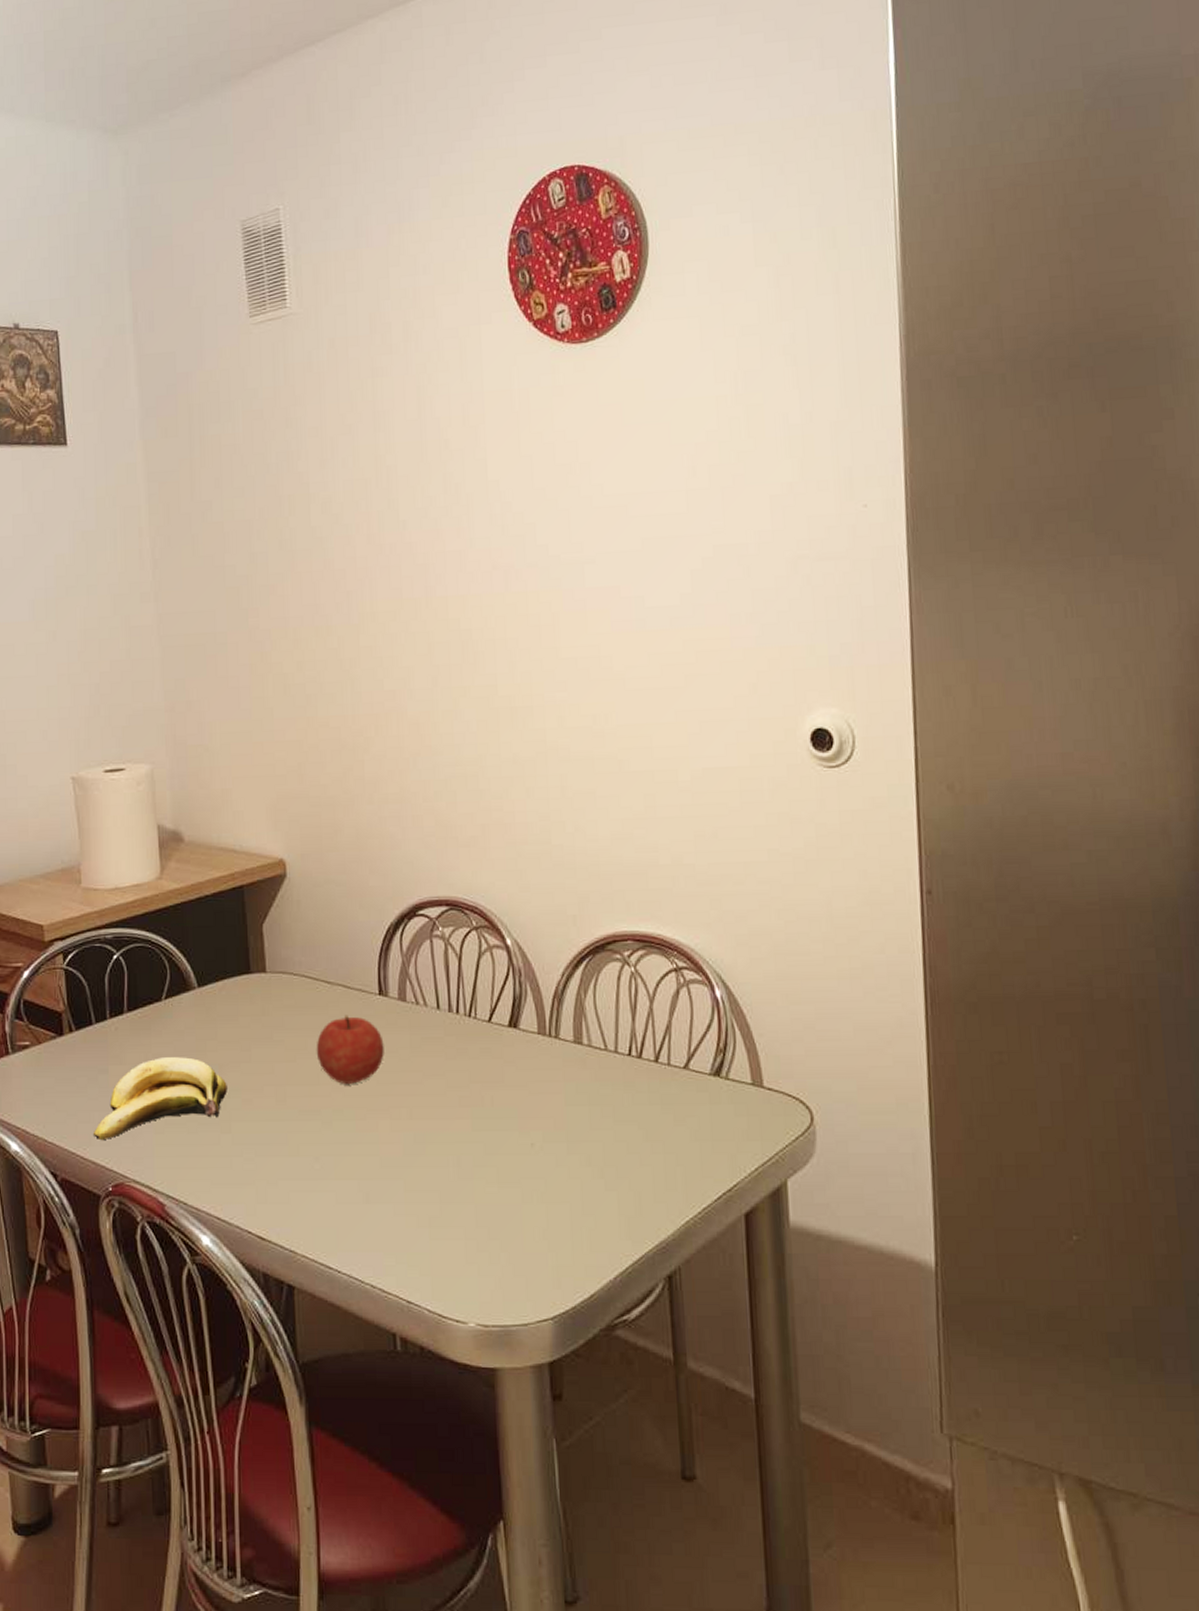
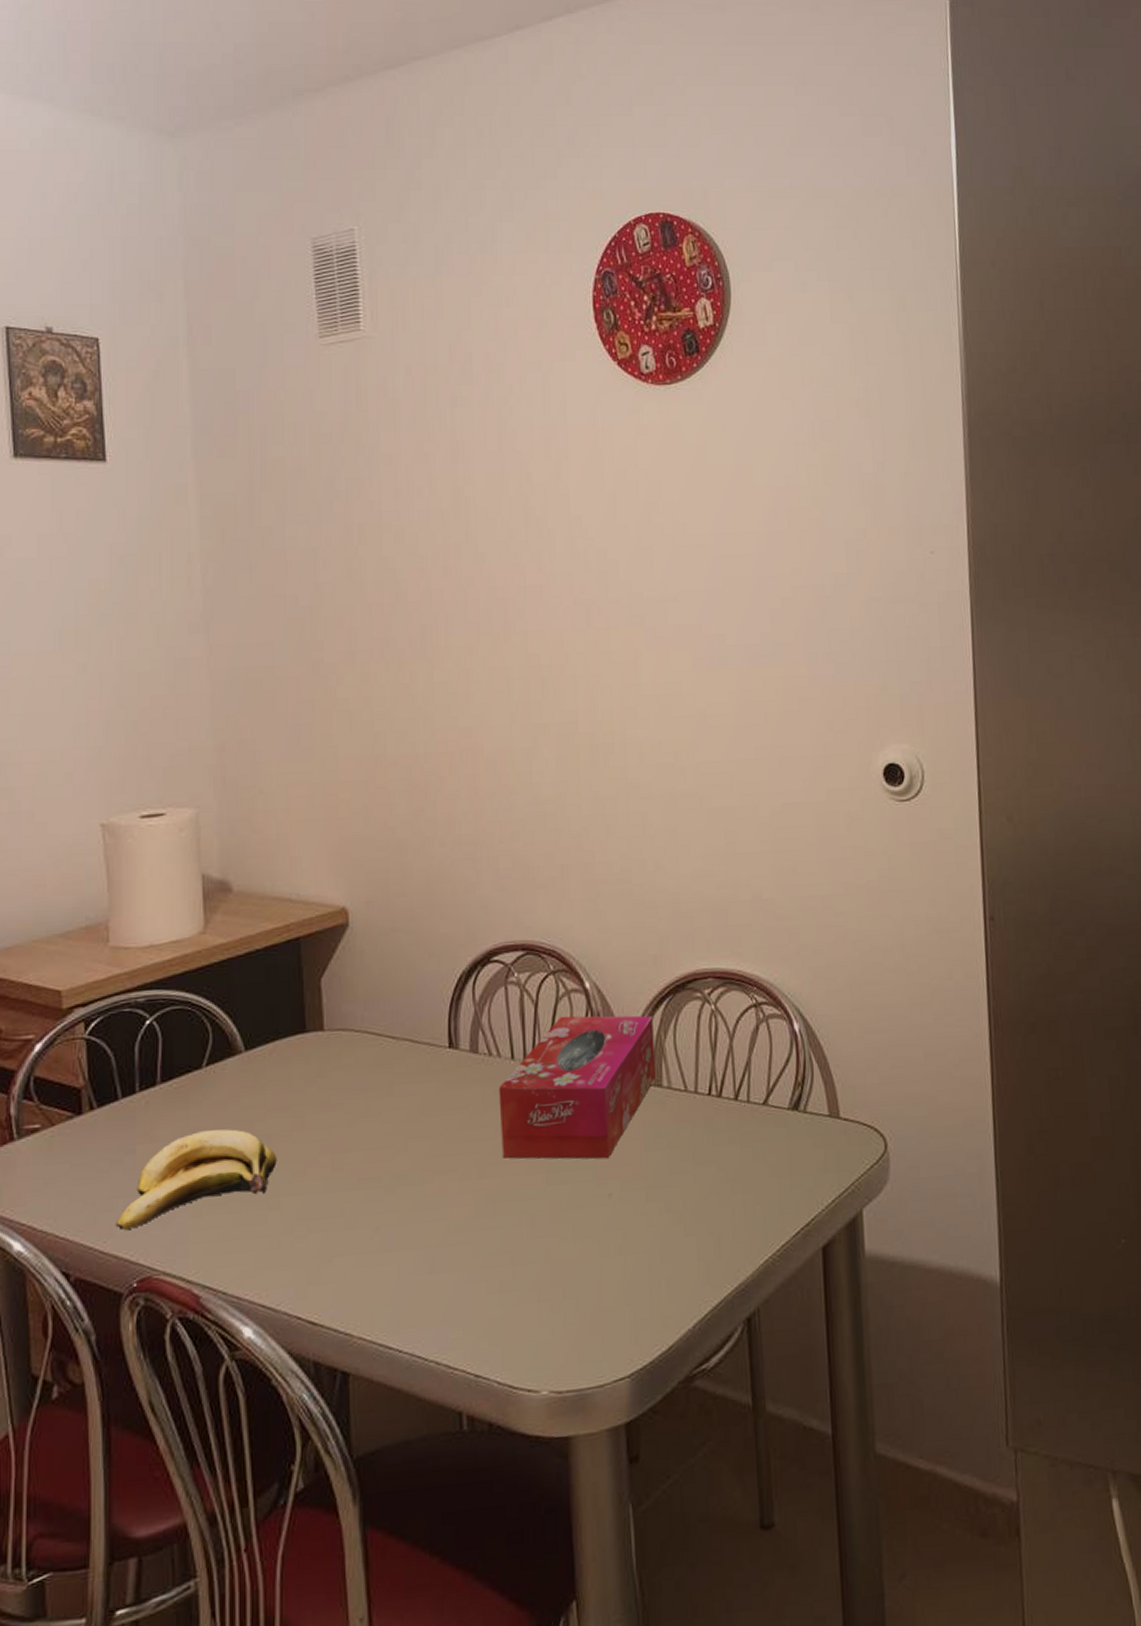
fruit: present [316,1015,384,1084] -> none [378,1071,454,1146]
tissue box: none [425,970,576,1110] -> present [498,1015,656,1159]

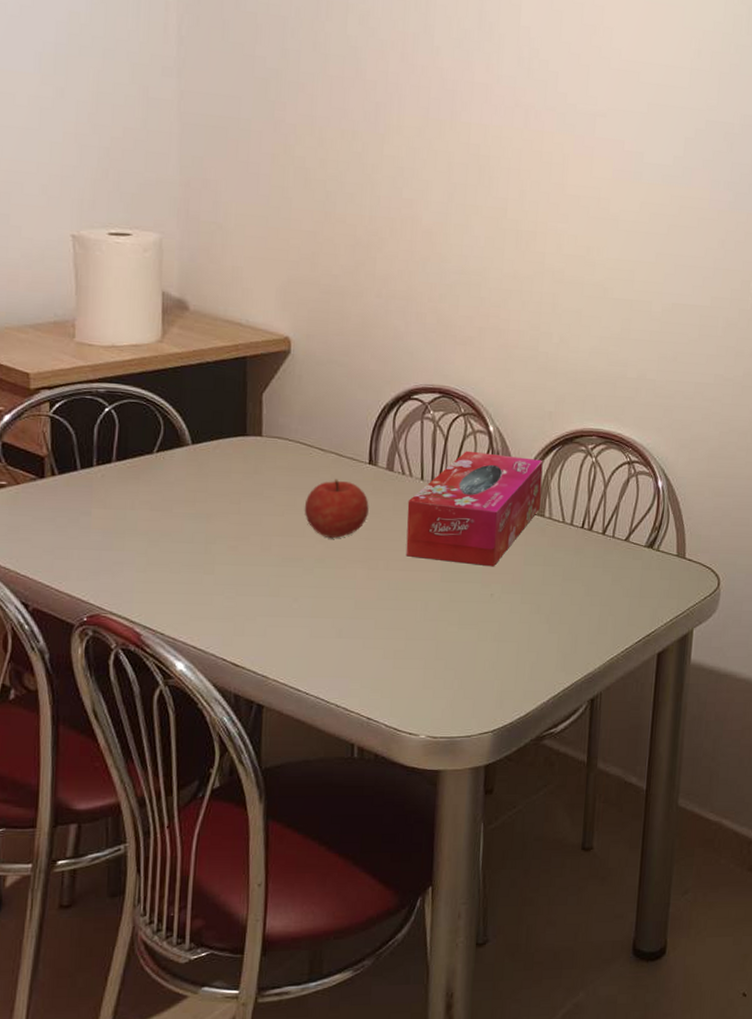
banana: present [115,1129,277,1231] -> none [70,504,214,576]
fruit: none [378,1071,454,1146] -> present [304,479,369,538]

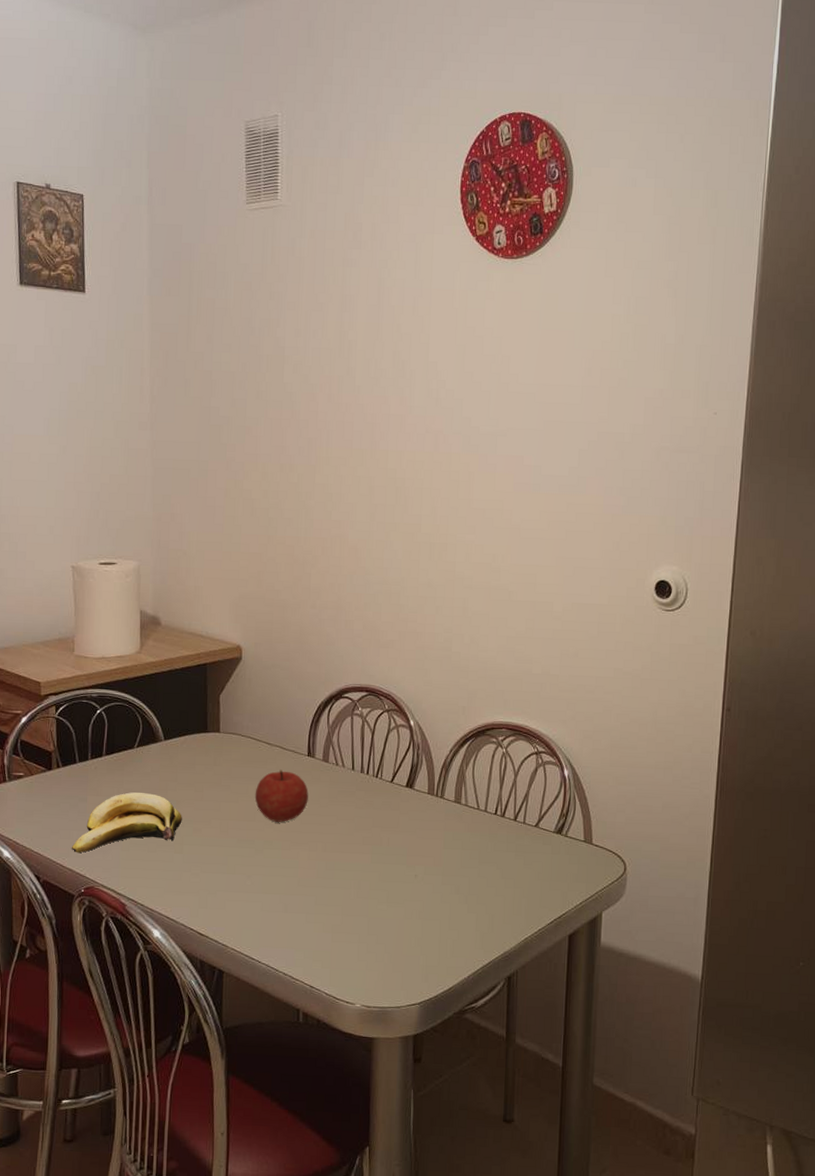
banana: none [70,504,214,576] -> present [71,792,182,853]
tissue box: present [405,450,543,567] -> none [340,743,459,850]

